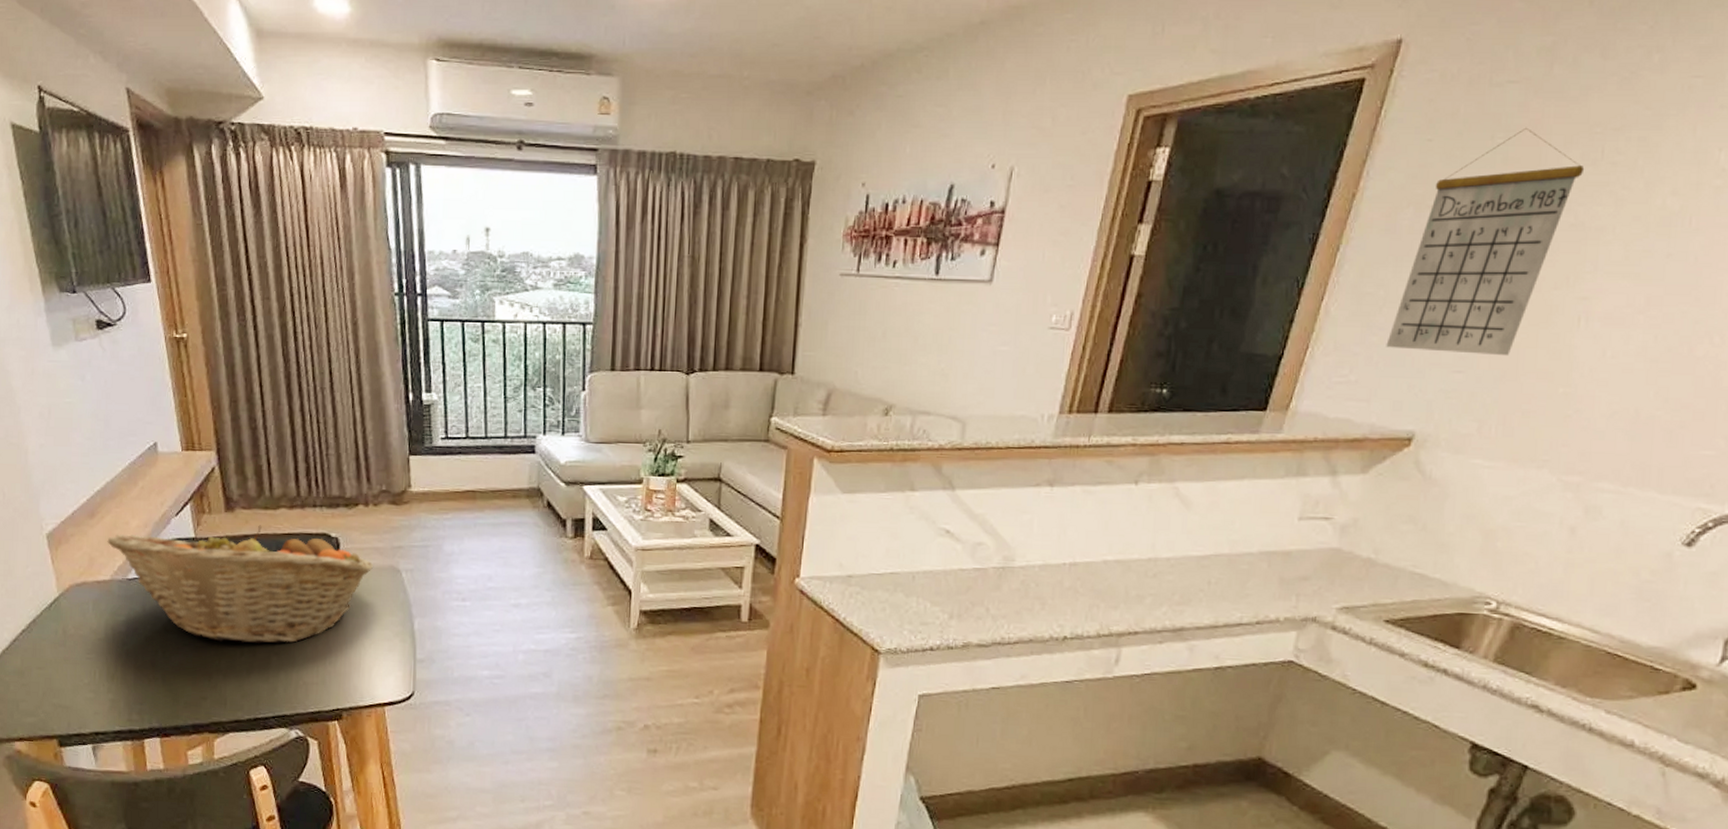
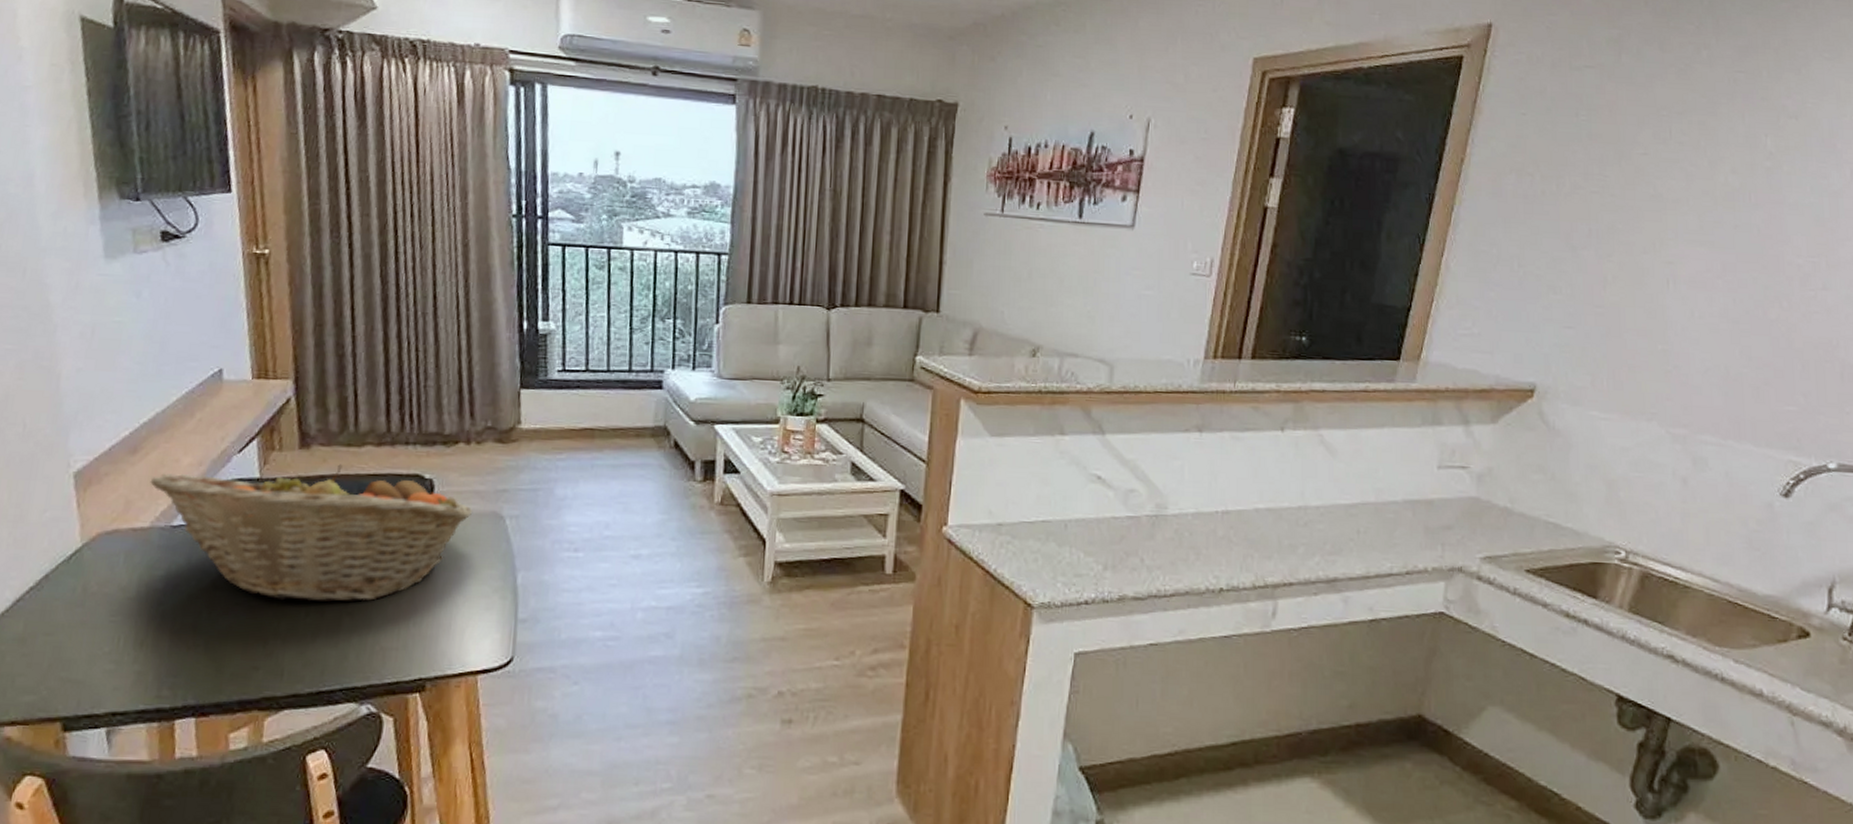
calendar: present [1386,127,1585,356] -> none [1503,107,1657,314]

